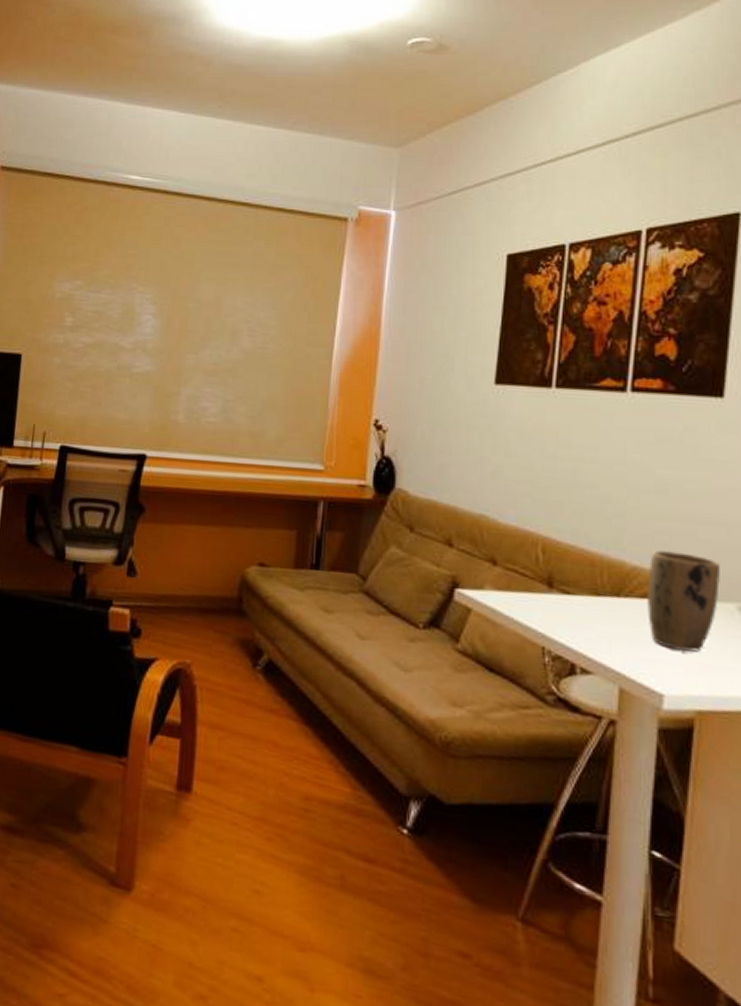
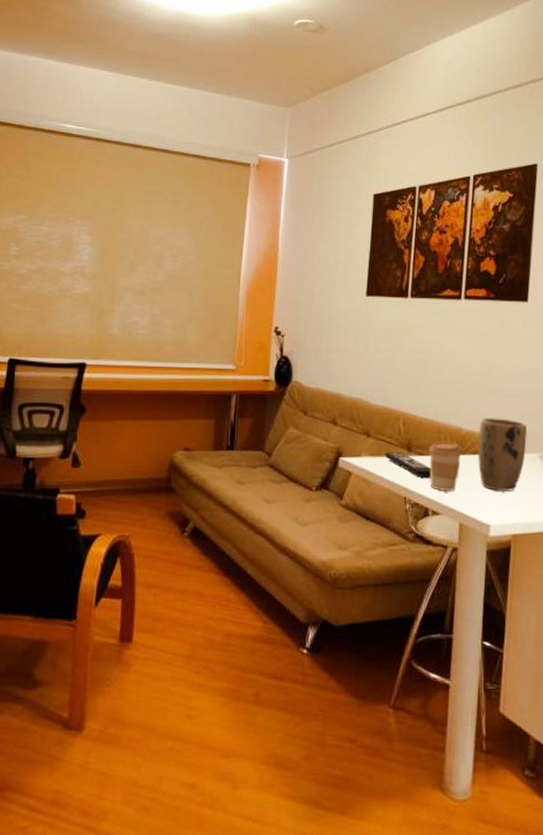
remote control: none [516,586,580,624] -> present [385,452,431,478]
coffee cup: none [577,577,624,645] -> present [428,441,462,491]

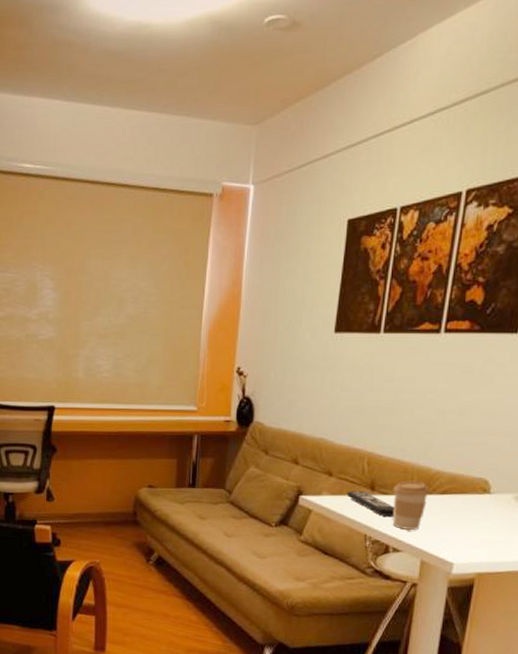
plant pot: present [477,417,527,491] -> none [445,457,503,531]

